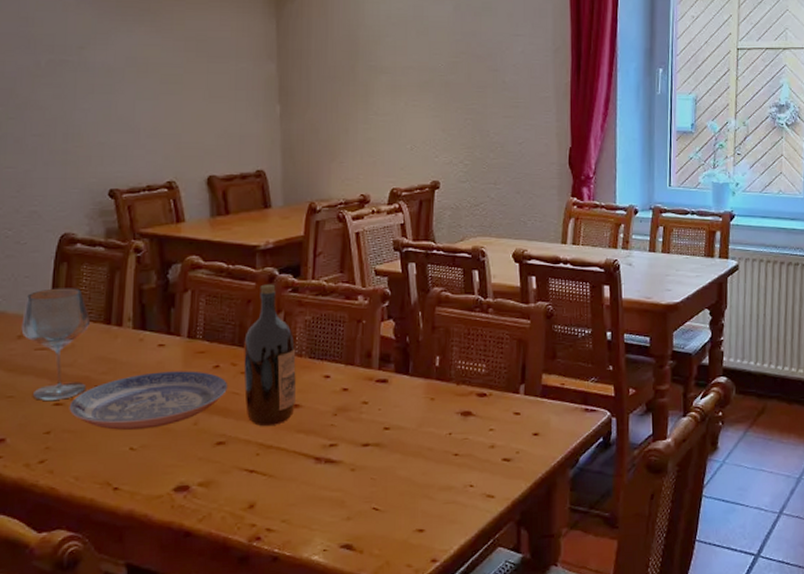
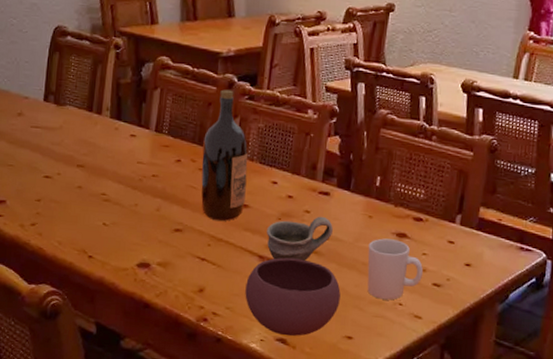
wine glass: present [21,288,91,401] -> none [21,74,76,174]
plate: present [69,371,228,430] -> none [56,159,188,209]
bowl: none [302,454,407,541] -> present [245,257,341,337]
cup: none [322,405,394,460] -> present [267,216,333,261]
mug: none [433,419,491,484] -> present [367,238,423,300]

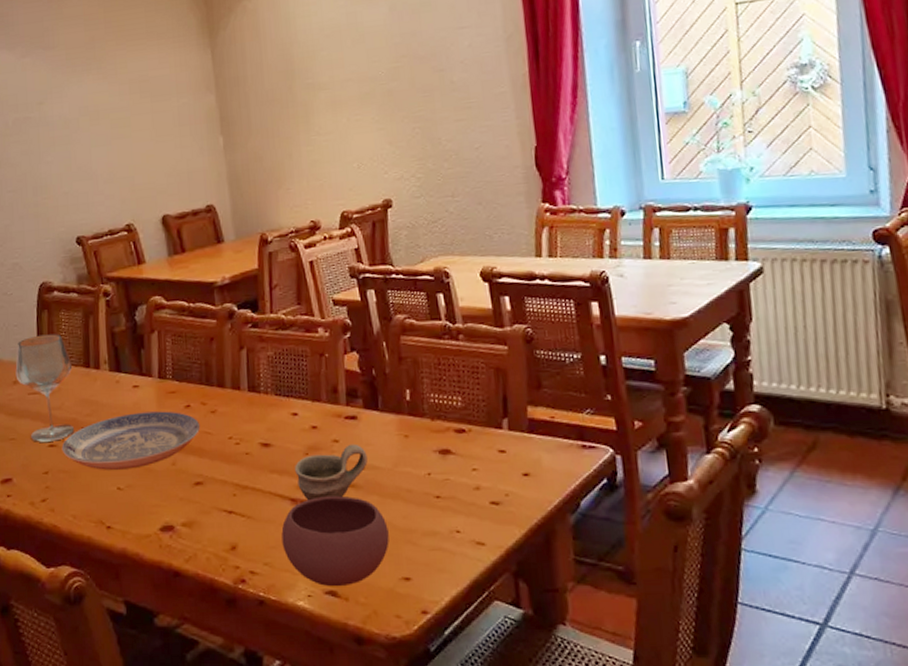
wine glass: none [21,74,76,174] -> present [15,334,75,442]
plate: none [56,159,188,209] -> present [61,411,201,470]
wine bottle: present [201,89,248,221] -> none [211,320,266,466]
mug: present [367,238,423,300] -> none [410,458,477,529]

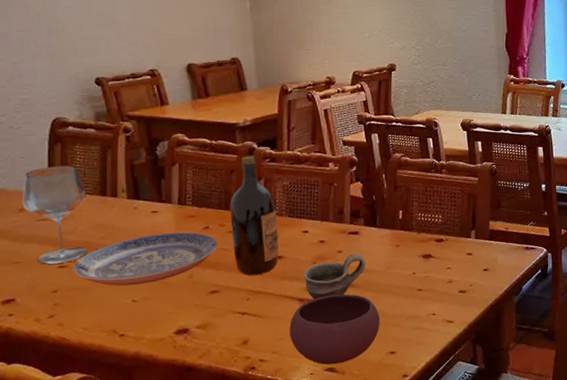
wine bottle: none [211,320,266,466] -> present [230,156,279,276]

